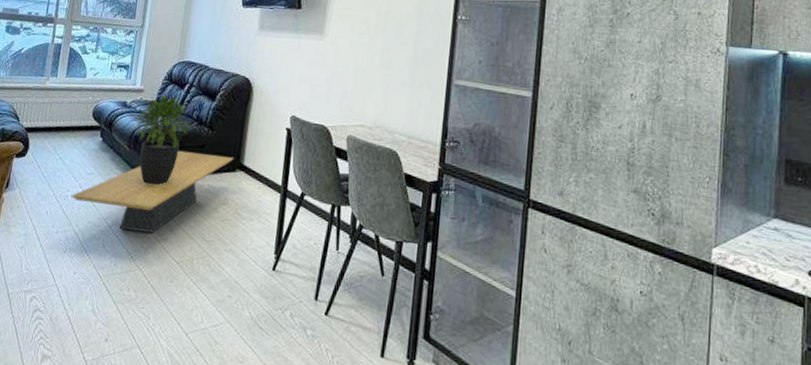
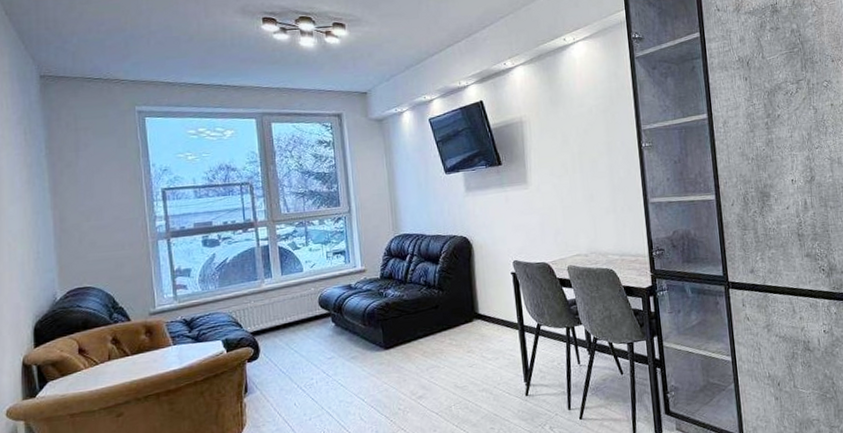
coffee table: present [71,150,234,233] -> none [316,310,469,399]
potted plant: present [134,95,193,186] -> none [363,269,423,354]

